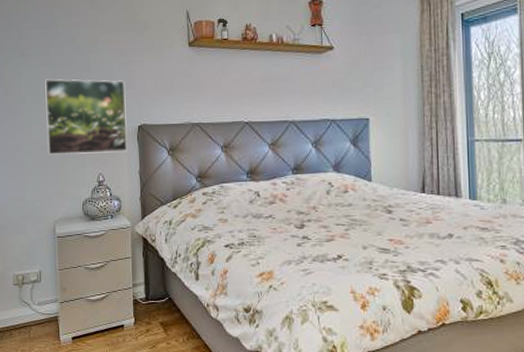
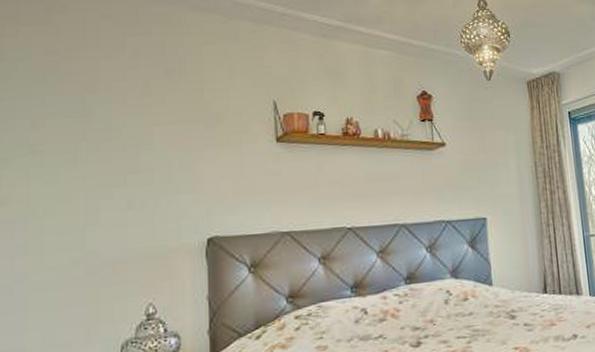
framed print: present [45,79,128,155] -> none [68,182,193,284]

